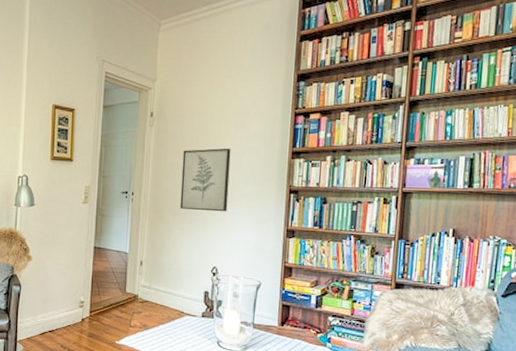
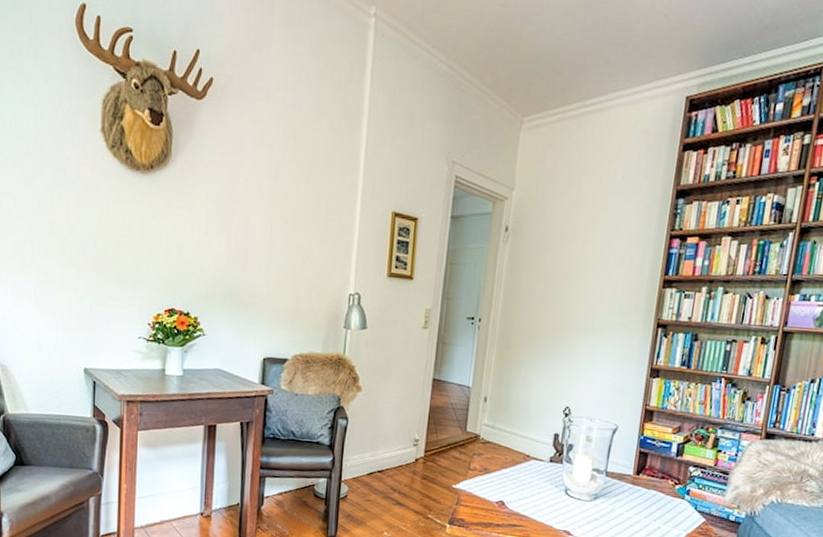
wall art: present [180,148,231,212] -> none [532,272,595,346]

